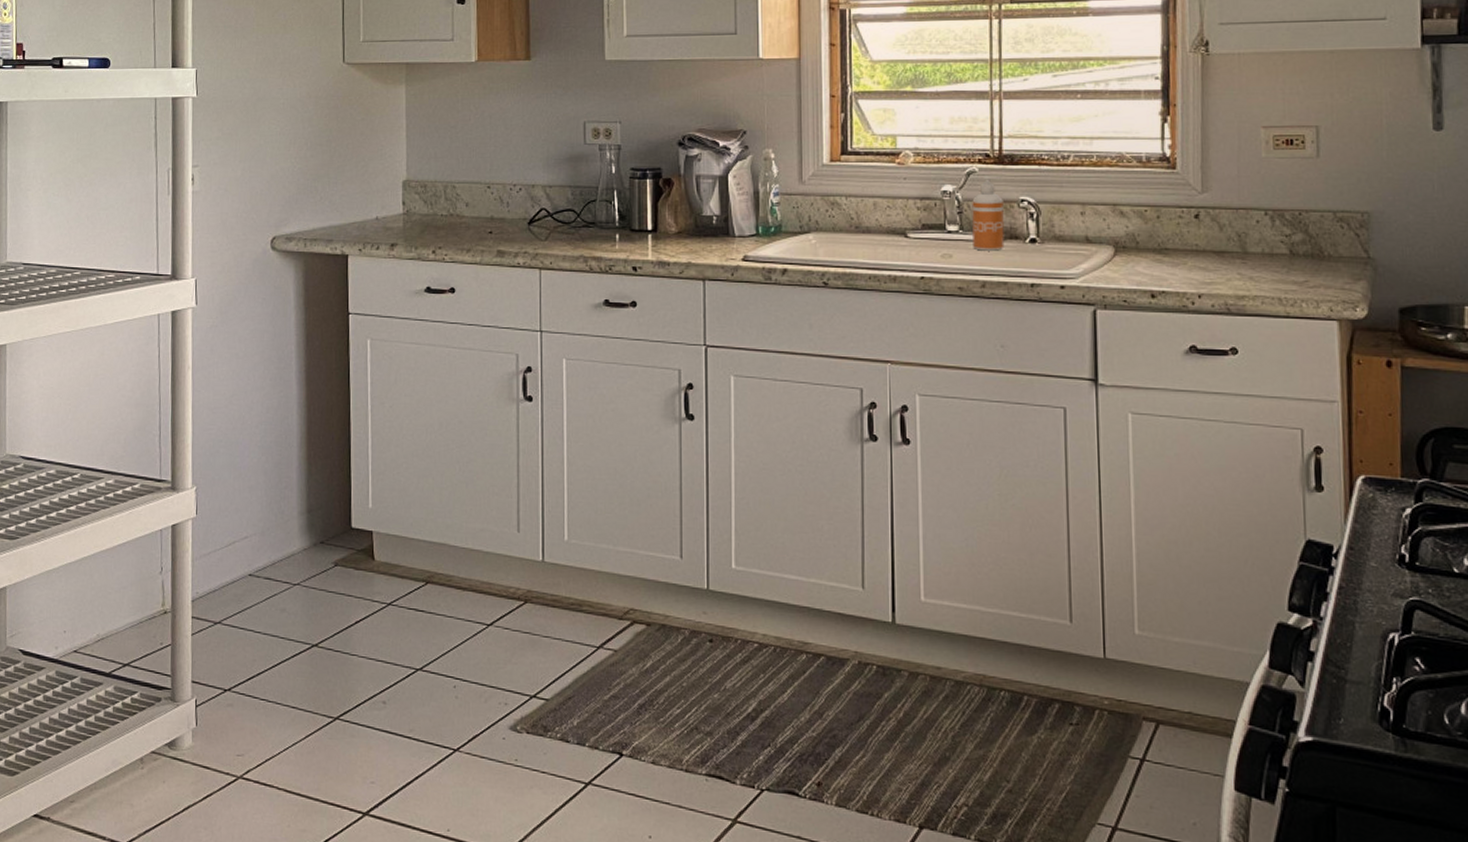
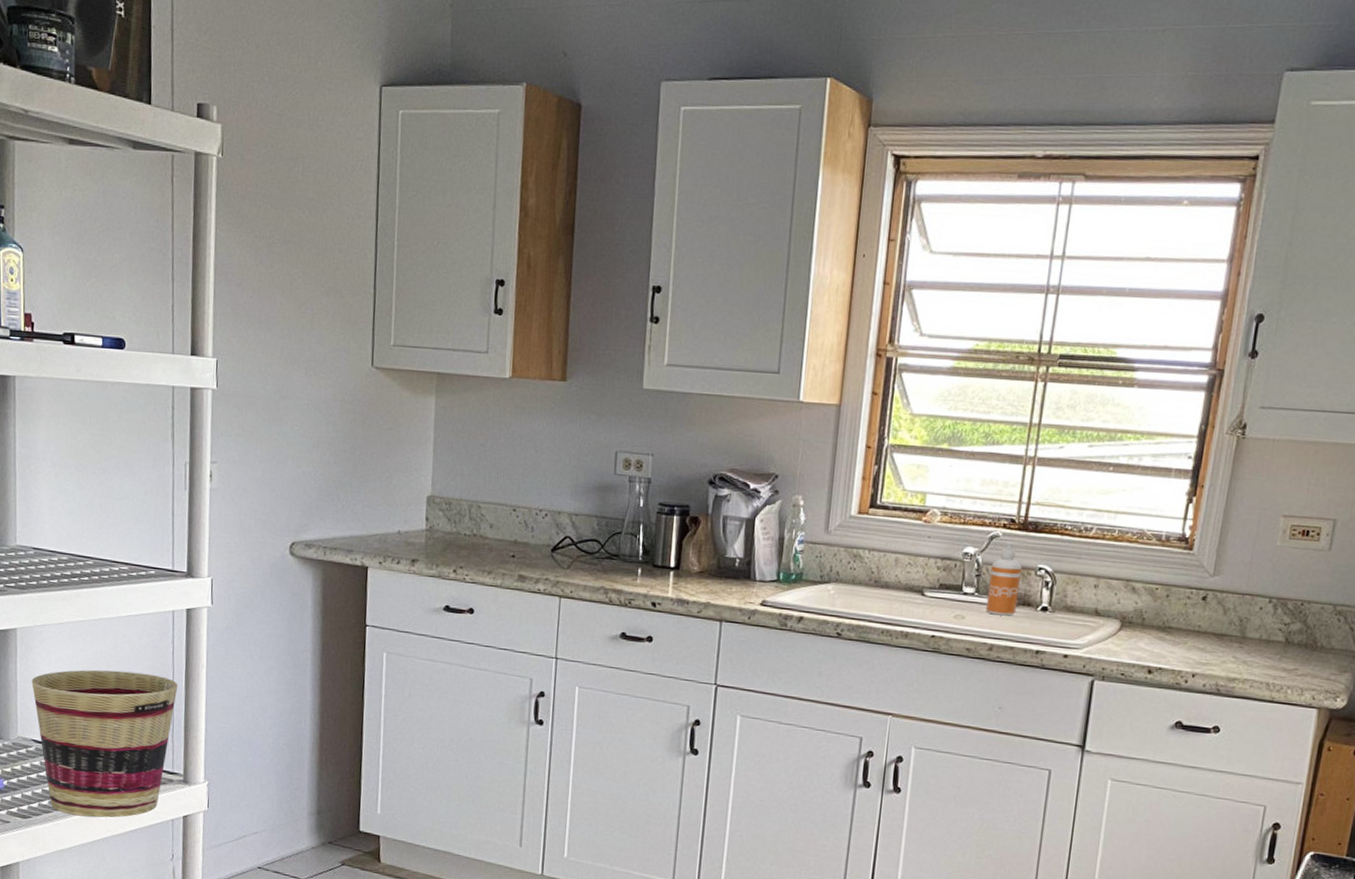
basket: none [20,379,165,534] -> present [31,669,178,818]

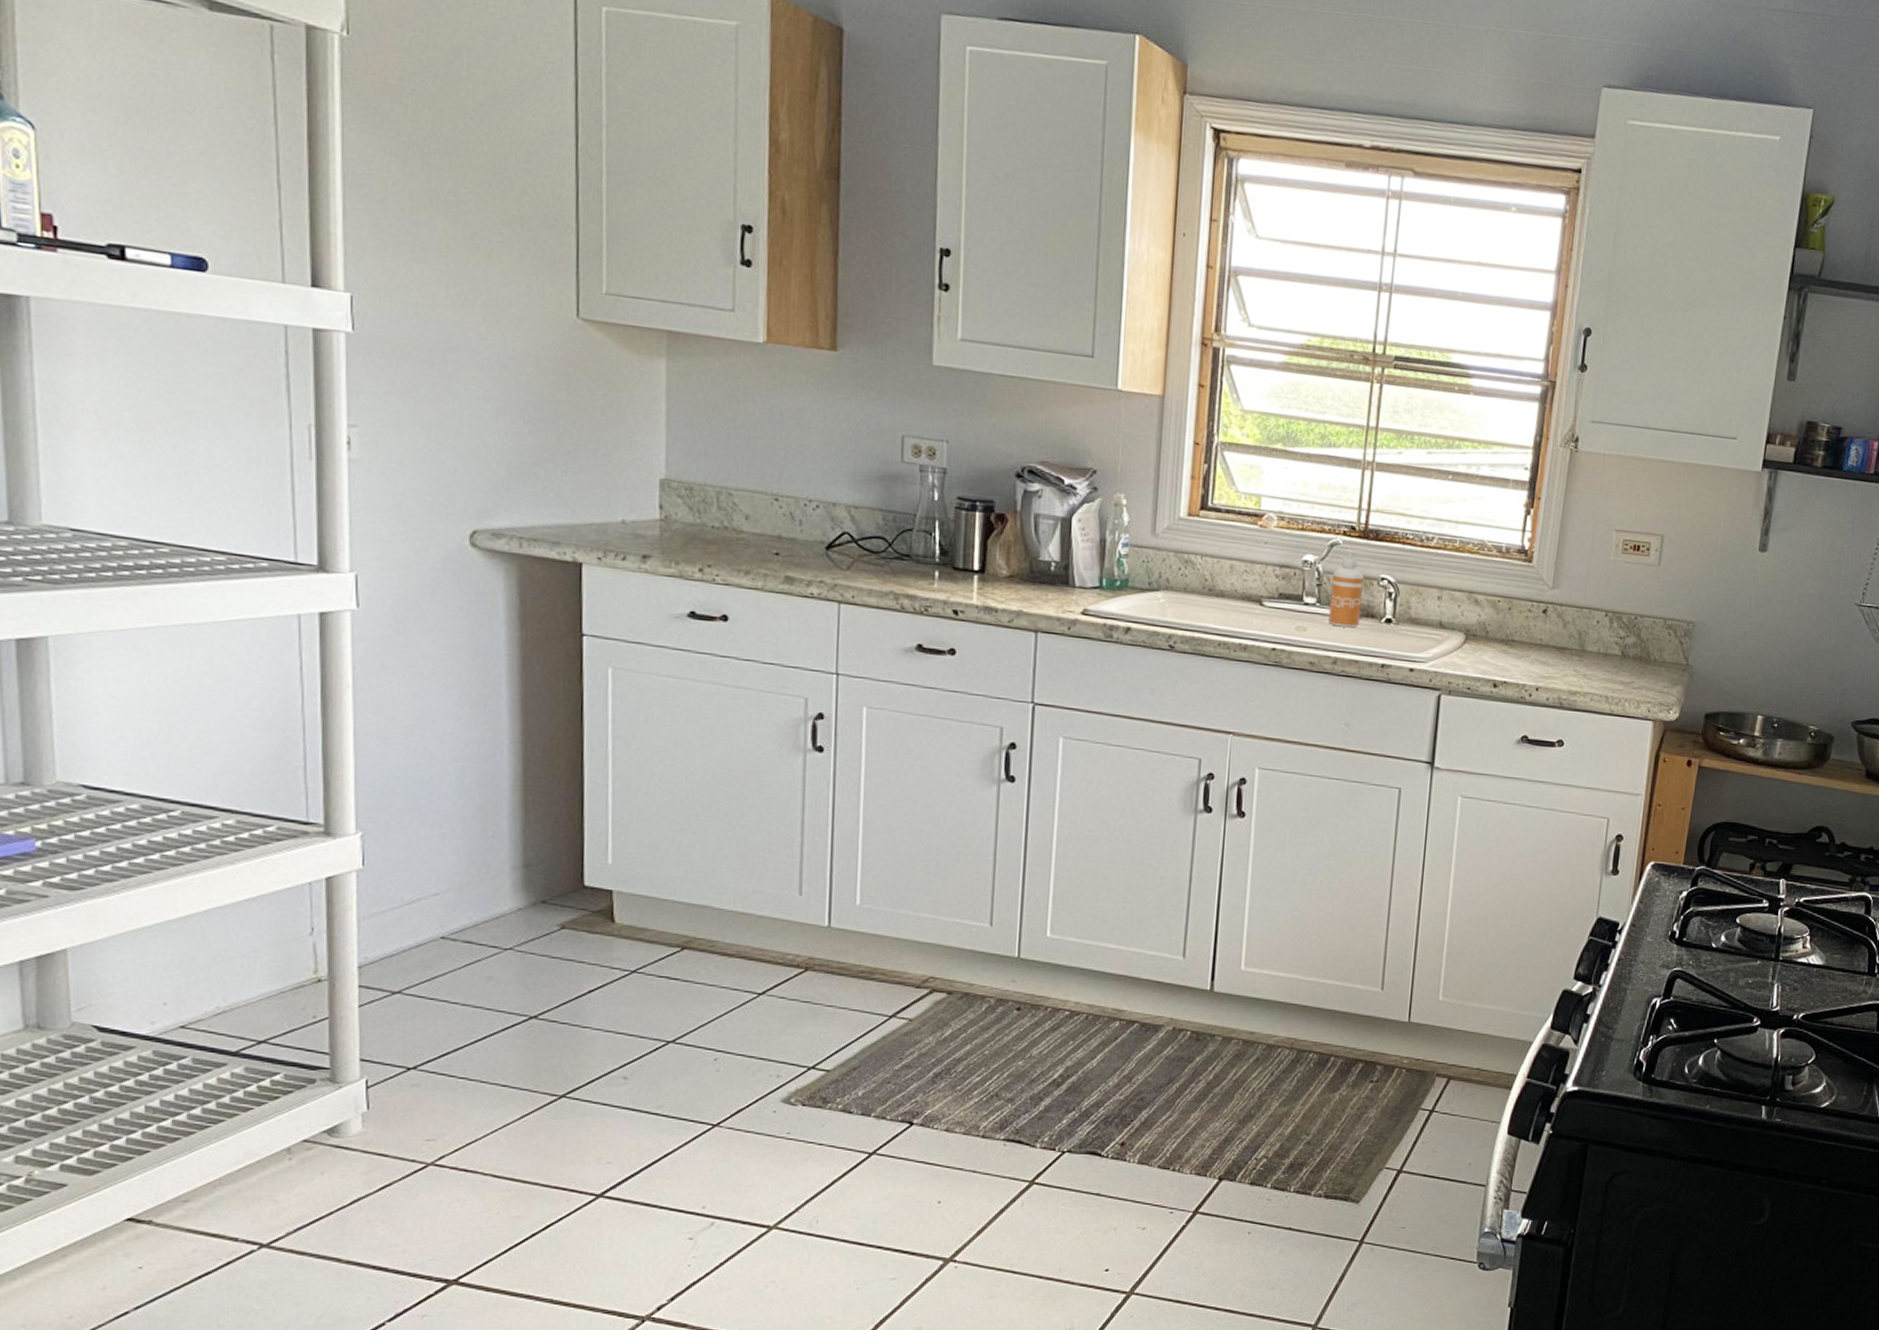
basket: present [31,669,178,818] -> none [76,691,311,886]

